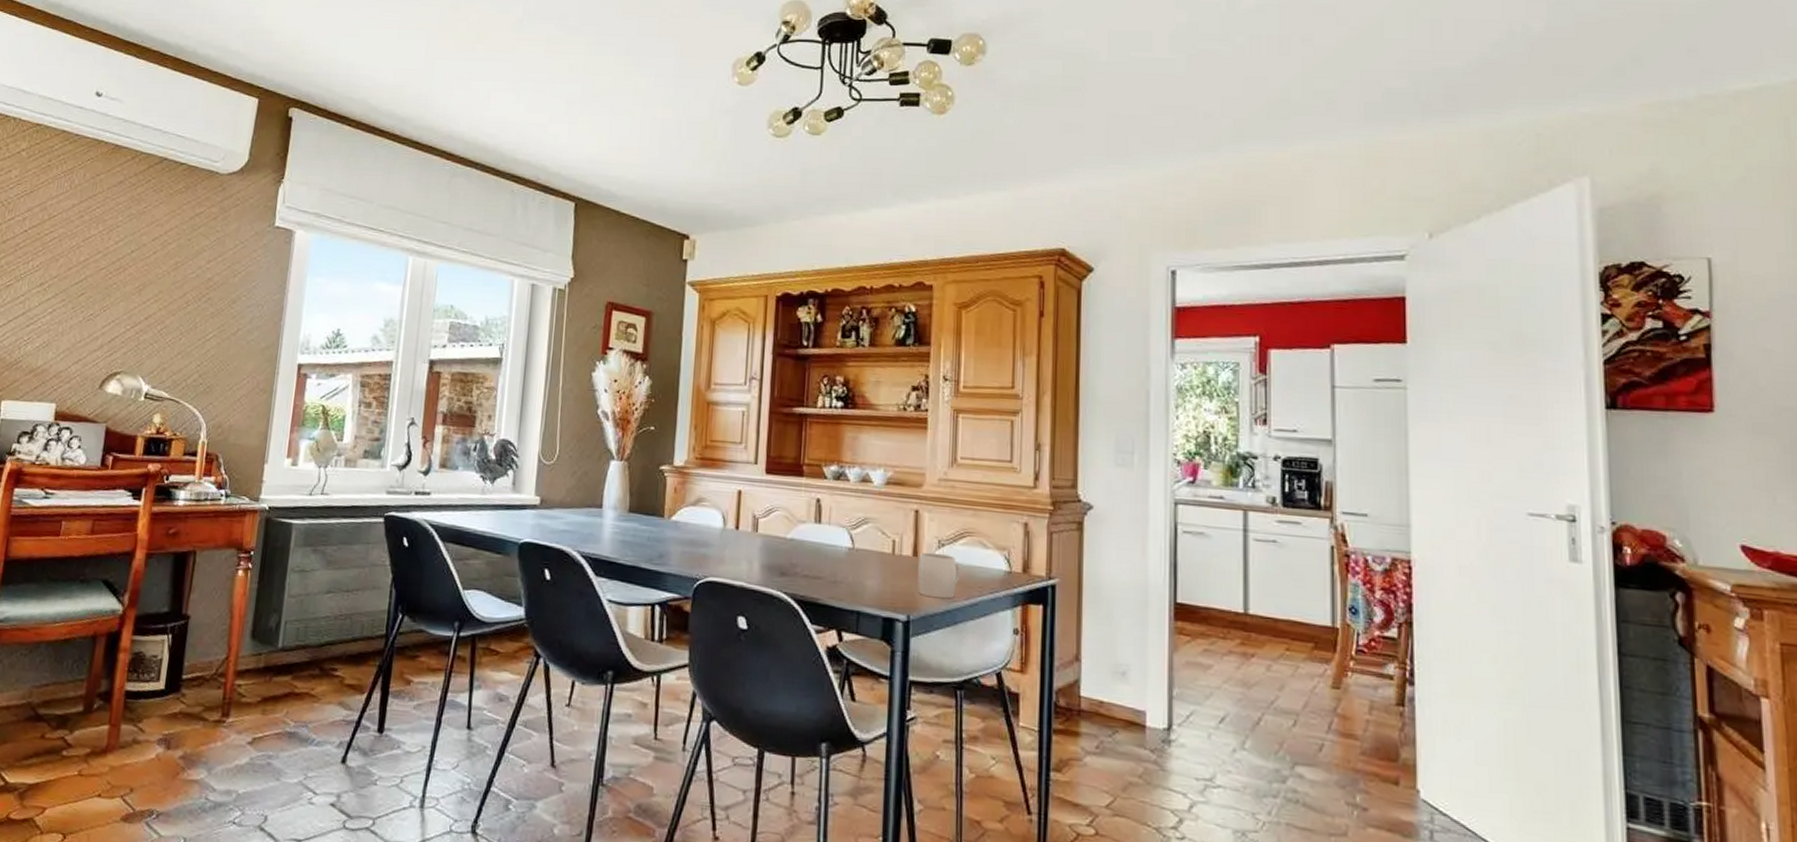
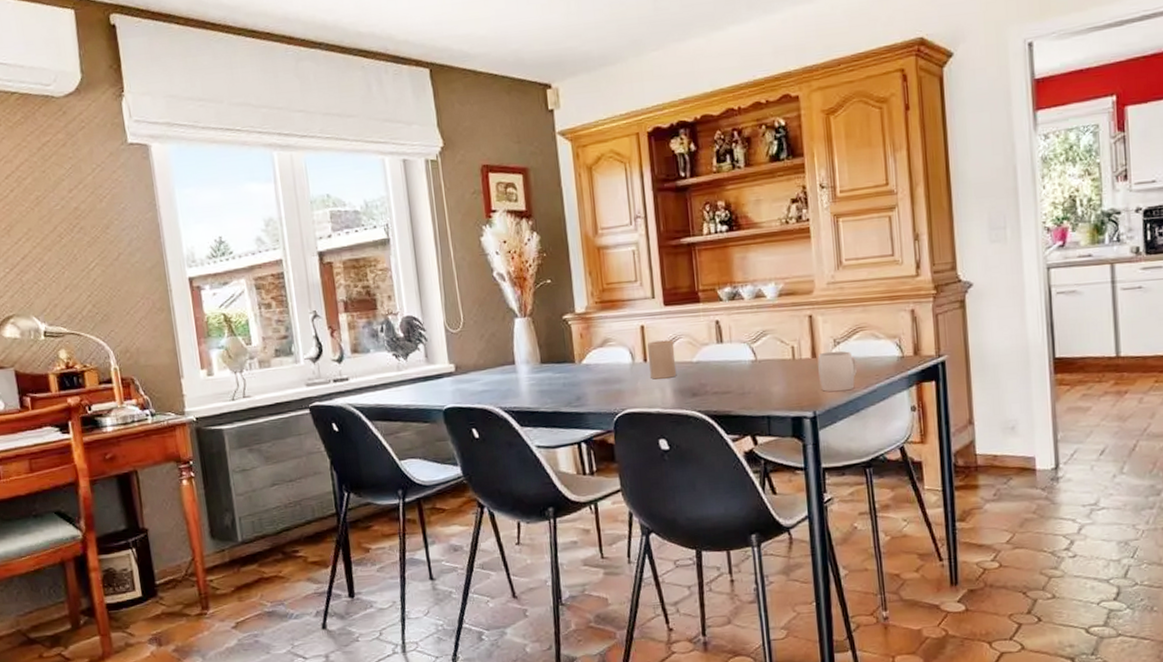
mug: none [740,509,770,552] -> present [646,339,677,380]

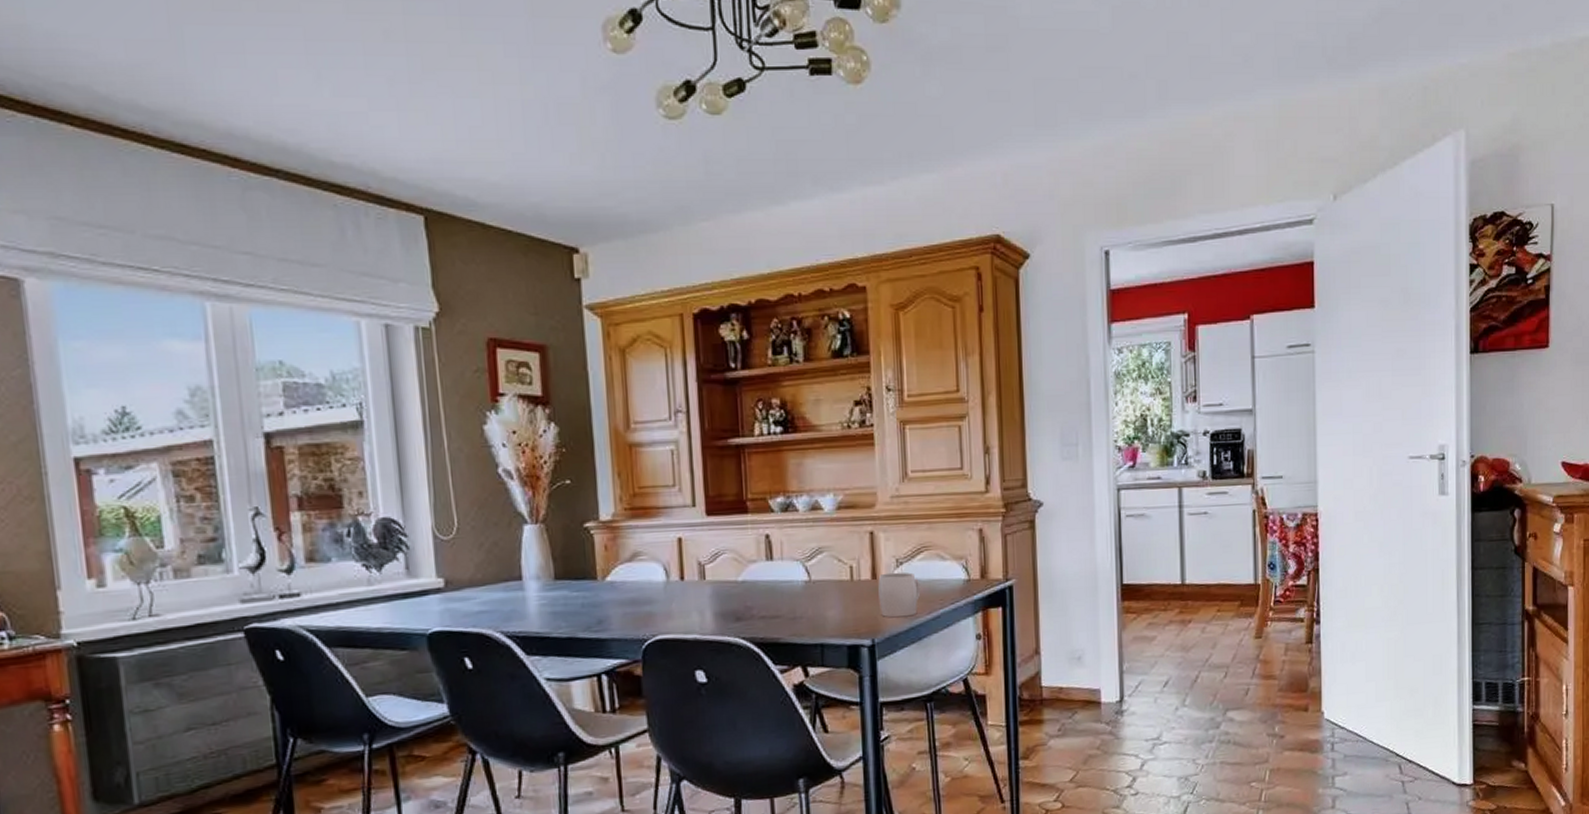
mug: present [646,339,677,380] -> none [684,555,719,601]

